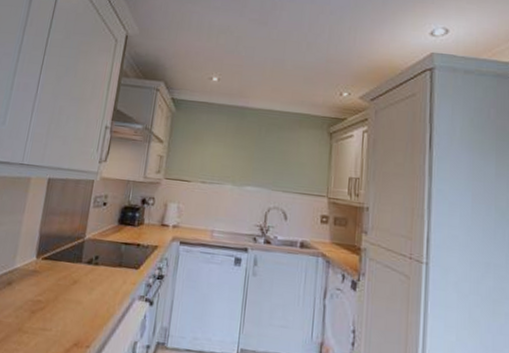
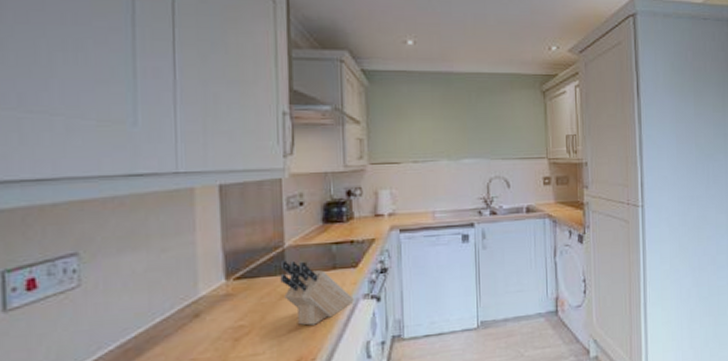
knife block: none [76,250,131,315] -> present [280,260,354,326]

